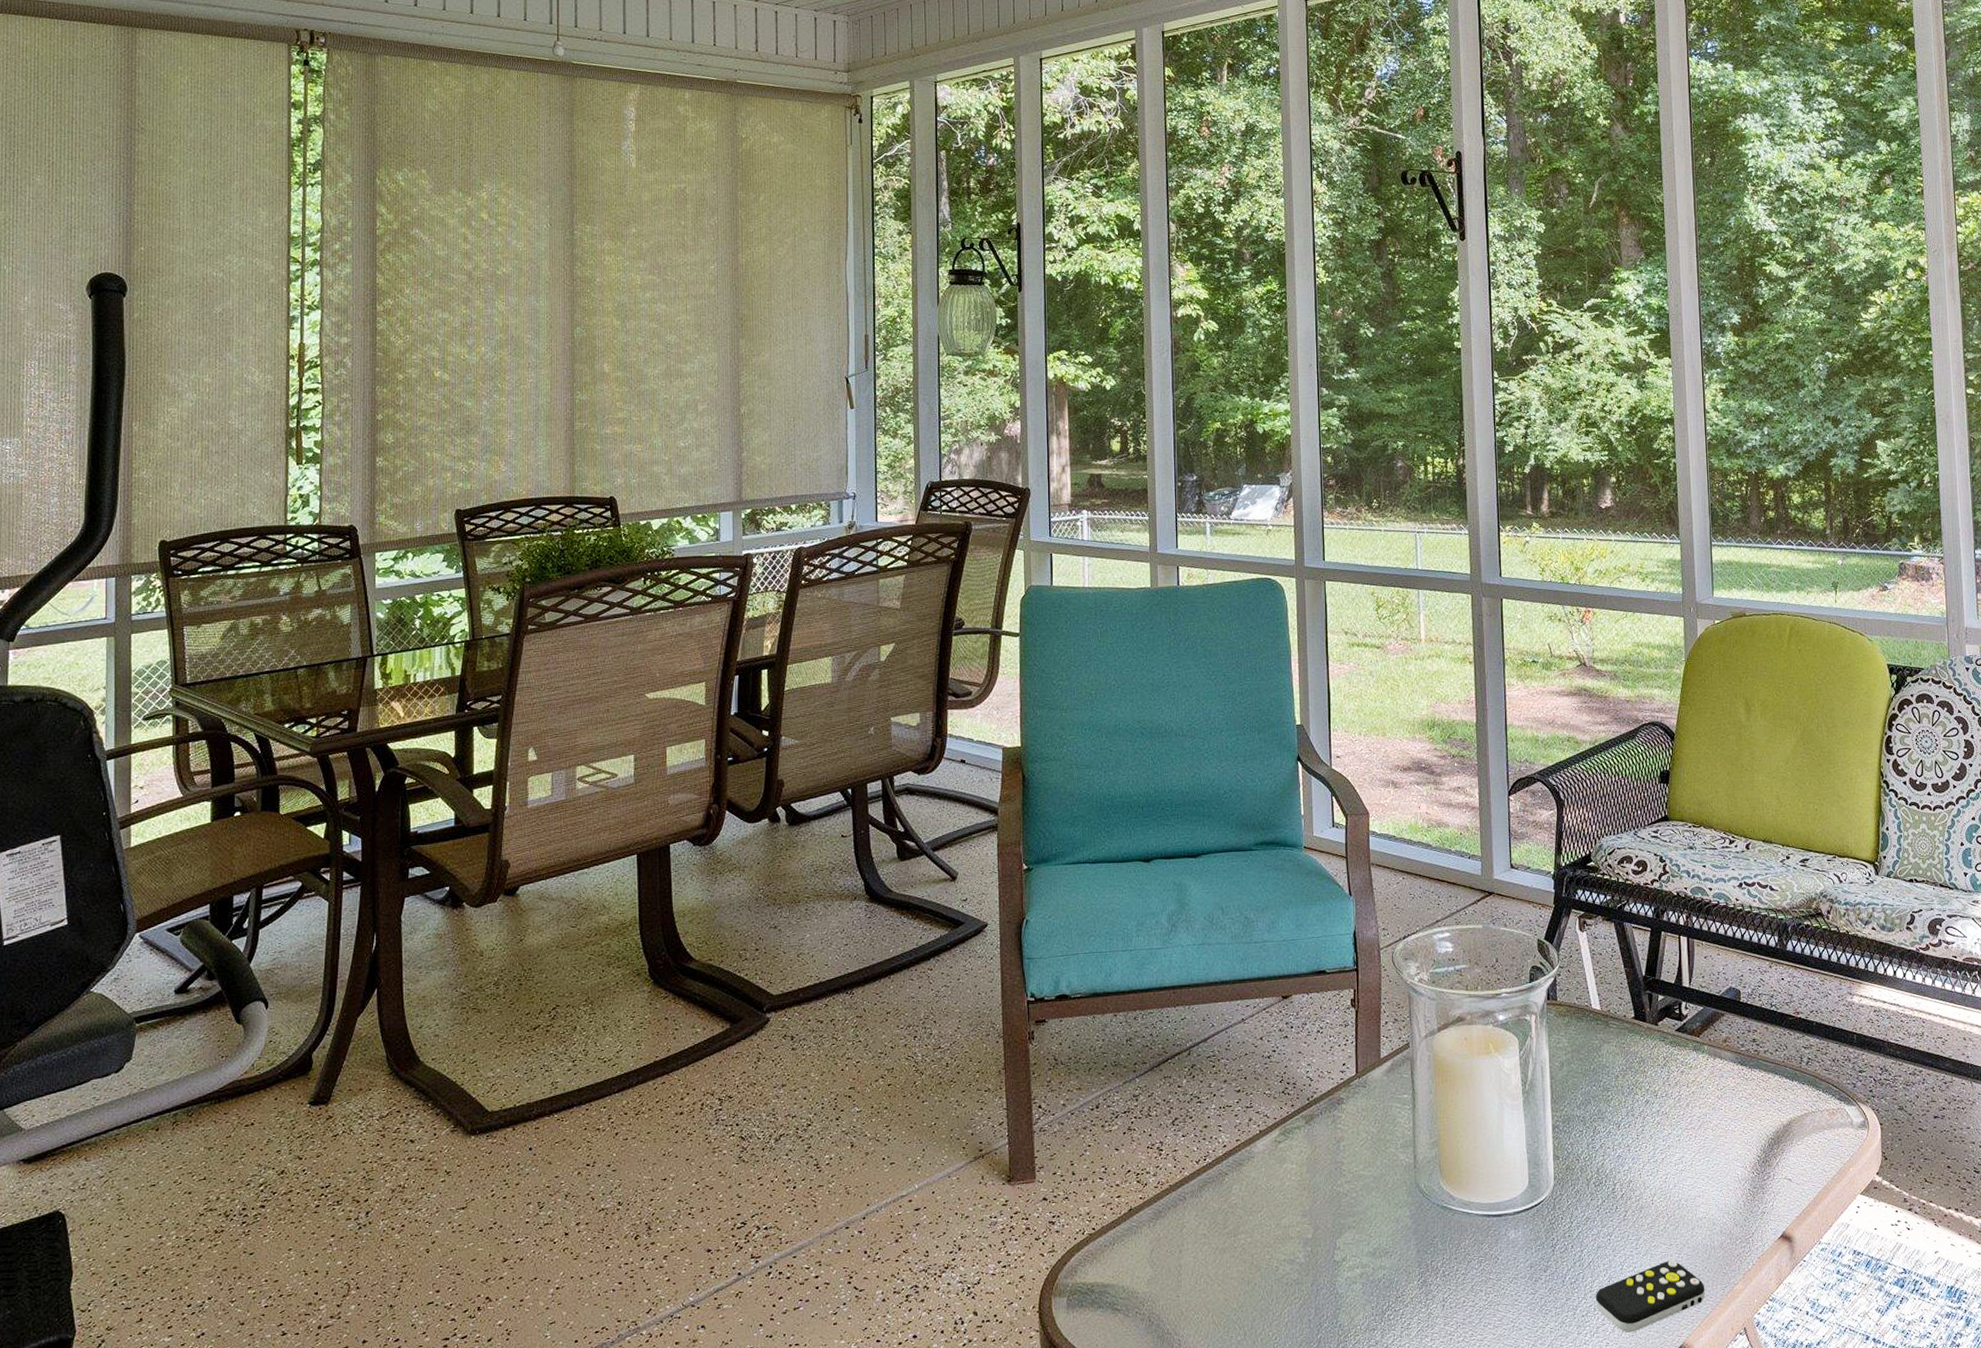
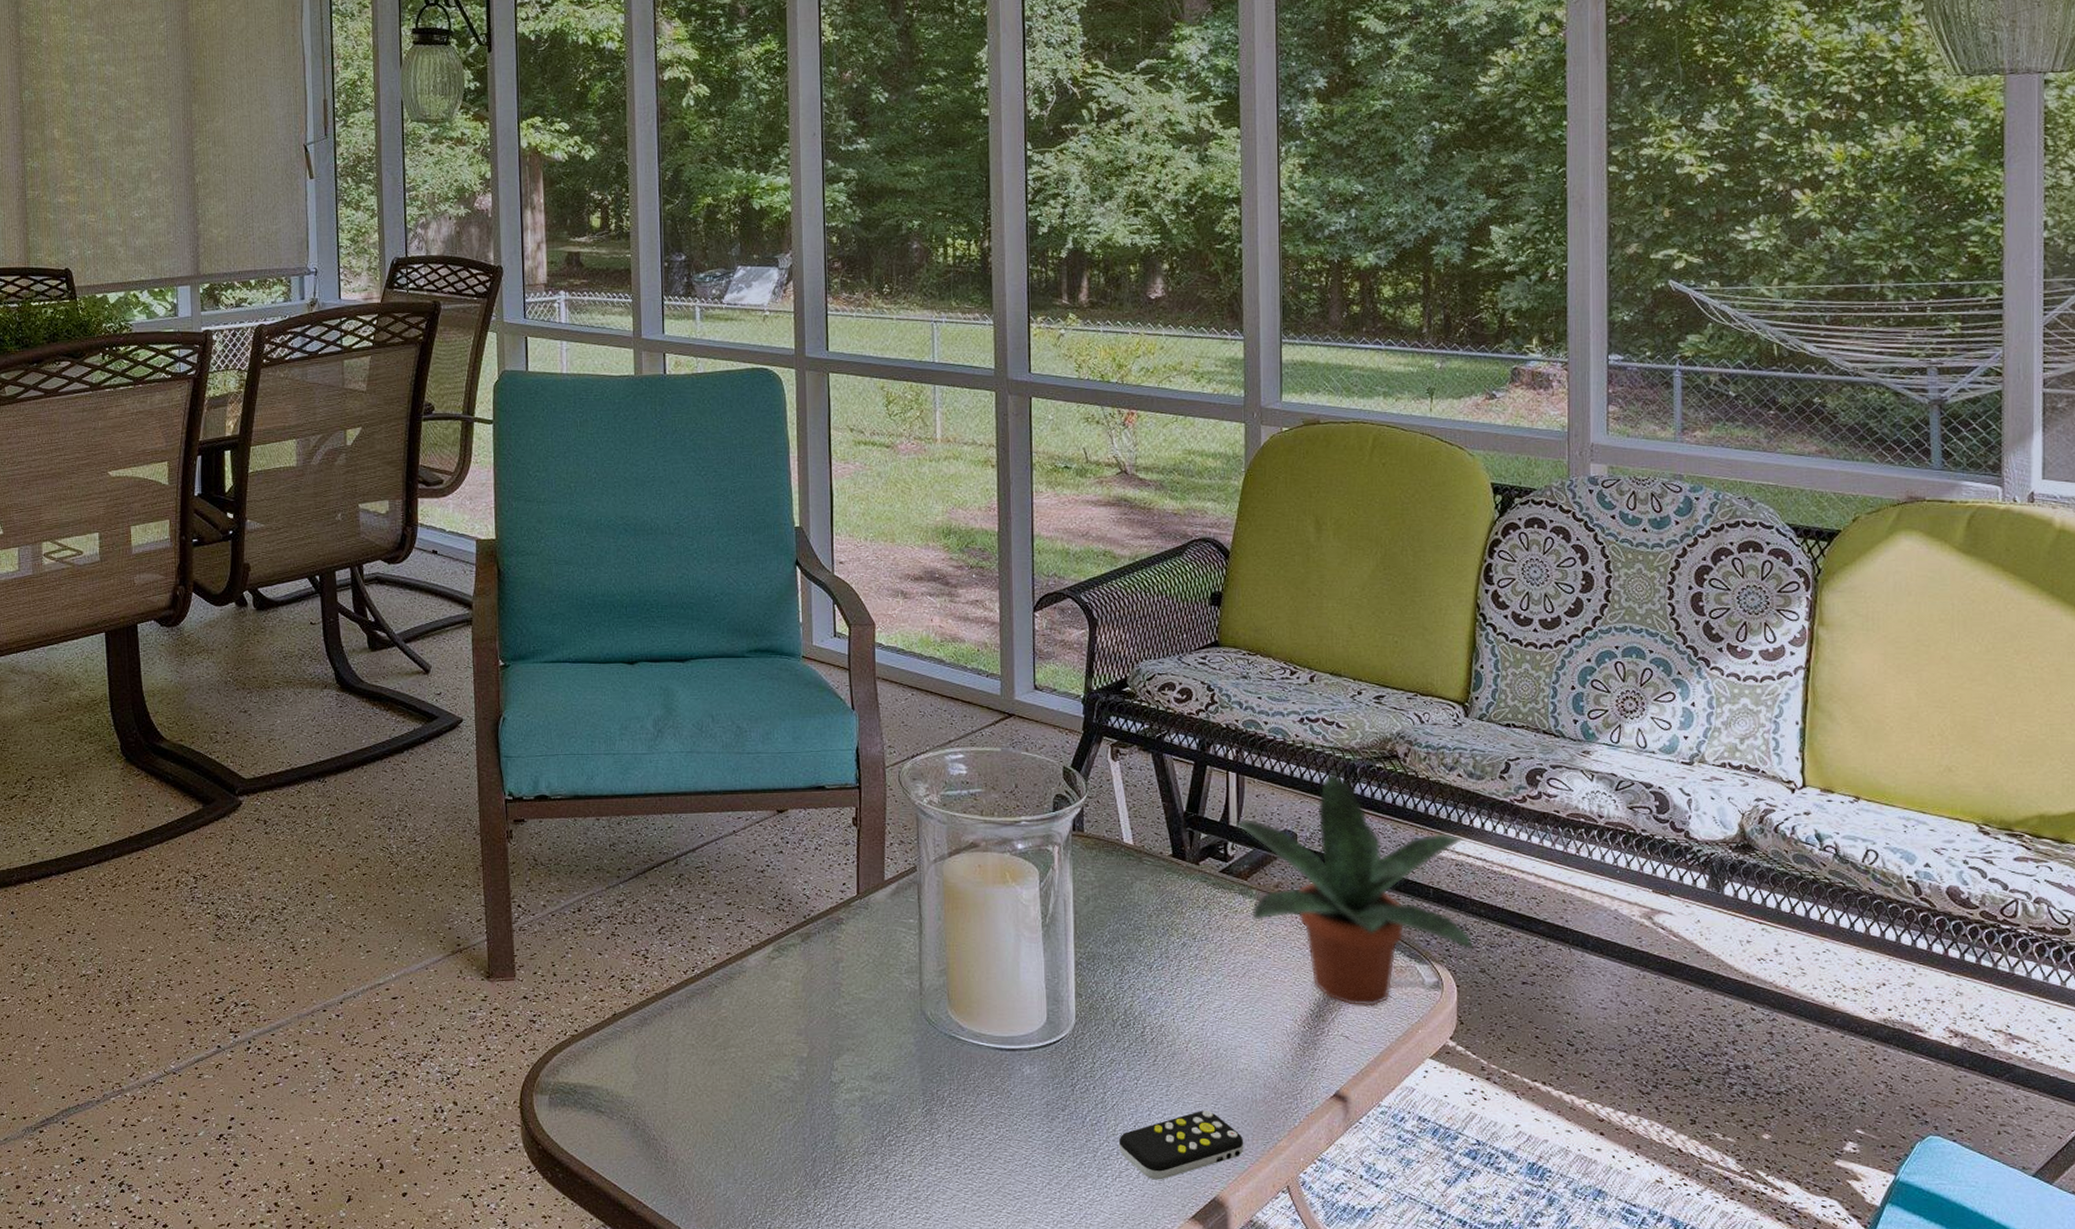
potted plant: none [1685,931,1893,1150] -> present [1232,771,1475,1007]

